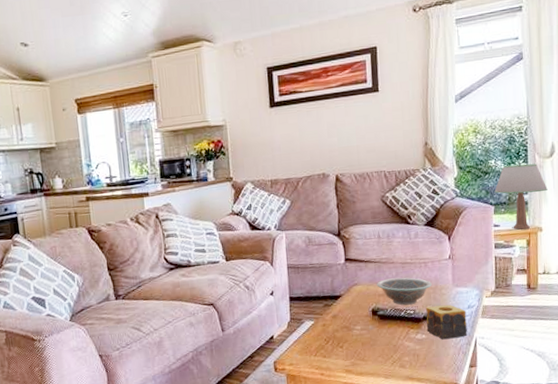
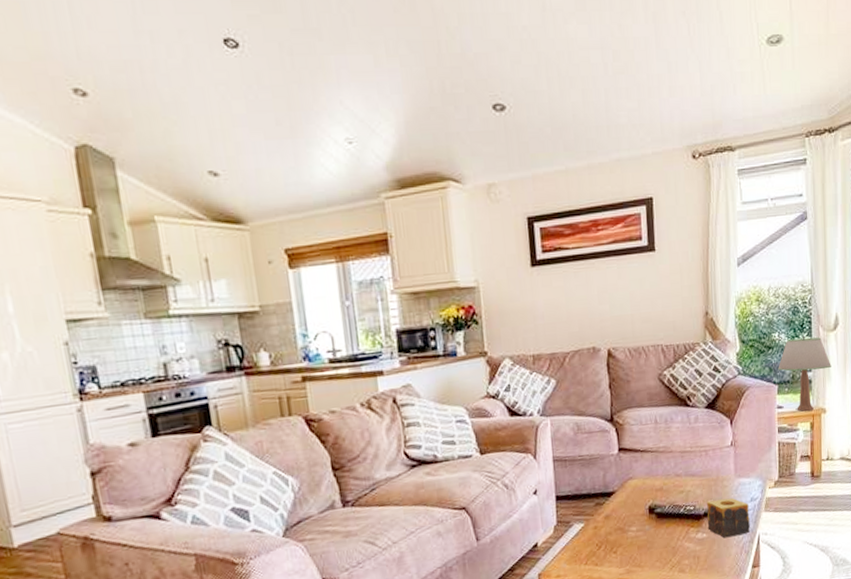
decorative bowl: present [377,277,432,305] -> none [654,468,713,501]

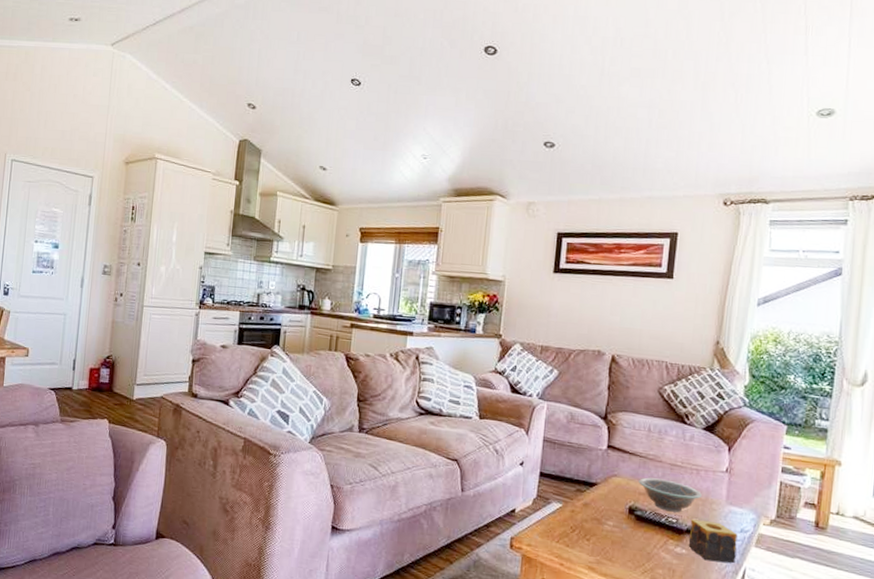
decorative bowl: none [654,468,713,501] -> present [639,477,702,513]
table lamp: present [778,335,831,412] -> none [789,384,854,461]

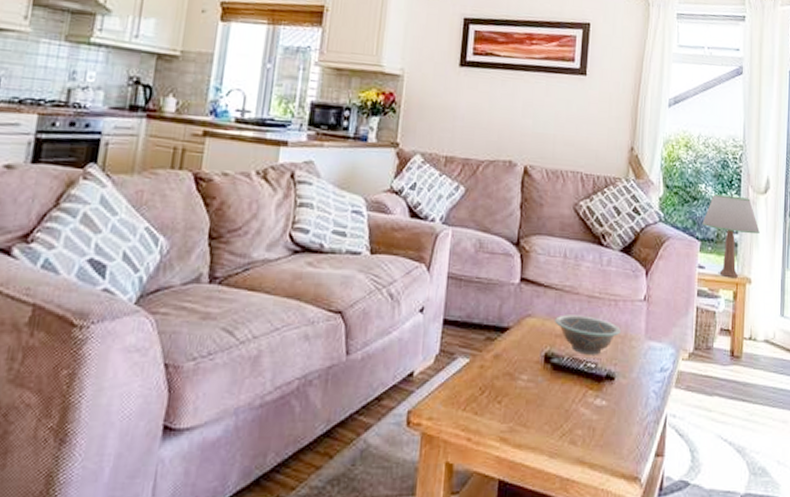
candle: present [688,519,738,564] -> none [608,362,658,412]
table lamp: none [789,384,854,461] -> present [702,192,760,279]

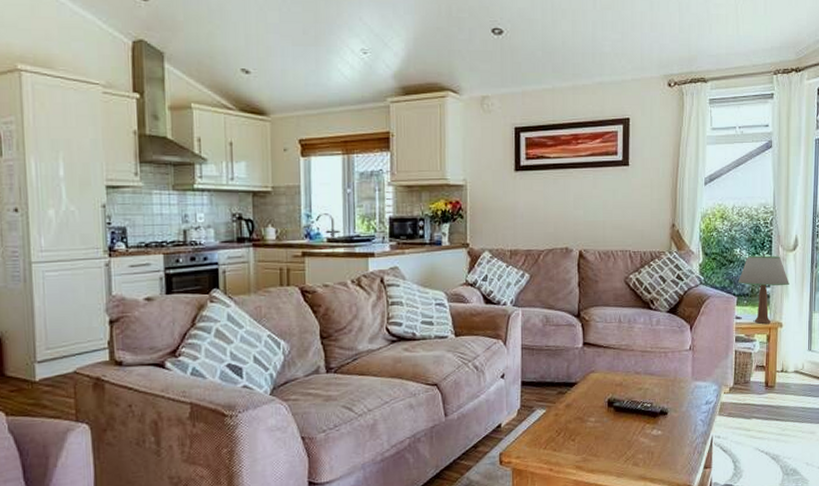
decorative bowl: present [555,314,621,355] -> none [614,366,671,398]

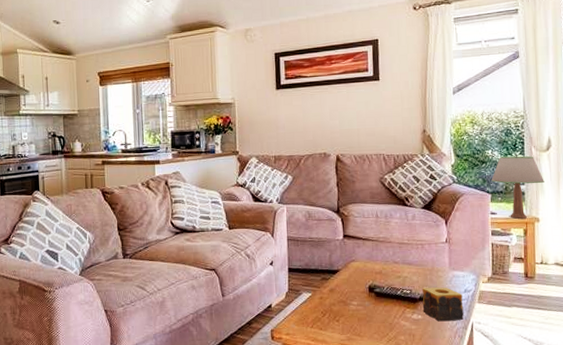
candle: none [663,399,704,437] -> present [422,287,464,322]

